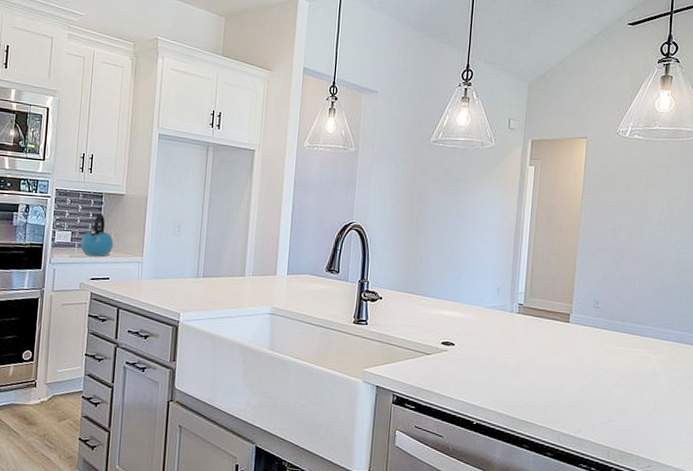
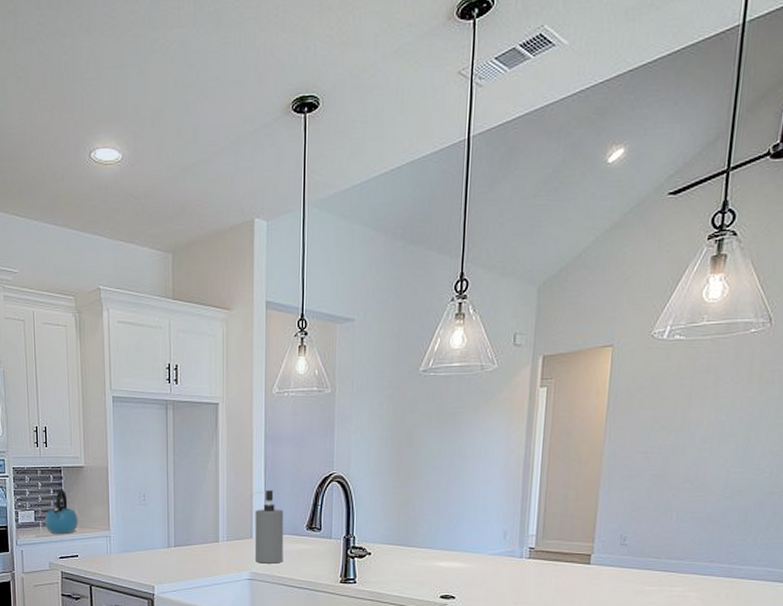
soap dispenser: none [277,232,307,301] -> present [250,490,284,564]

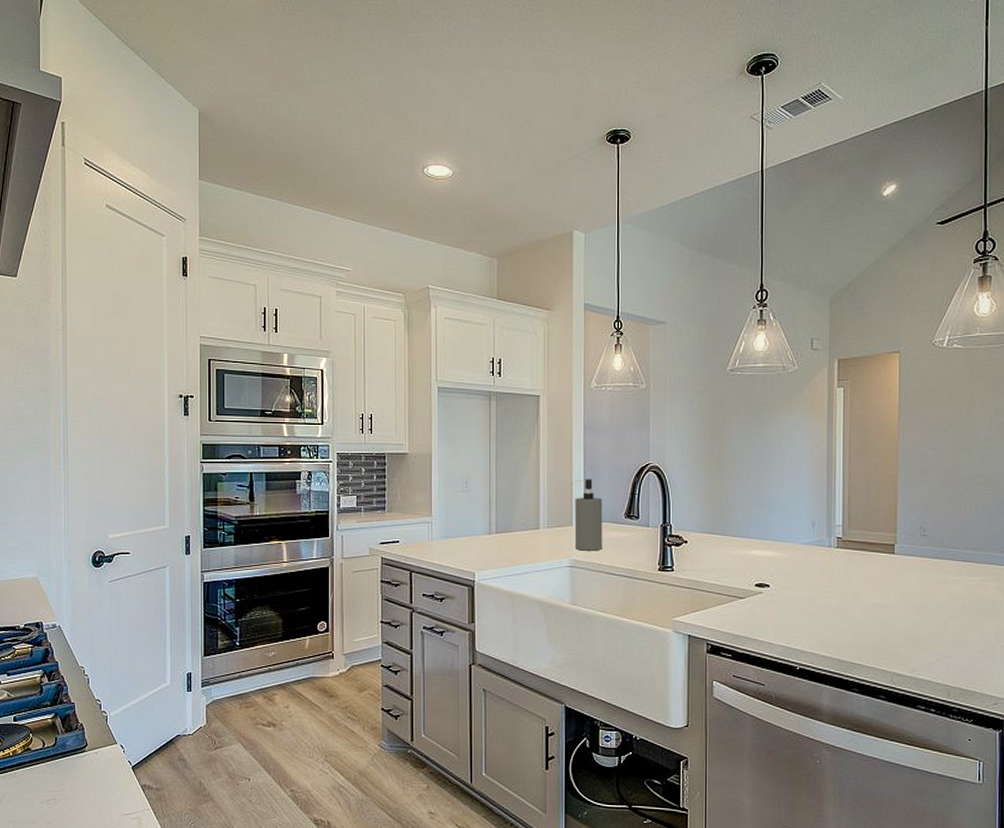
kettle: present [44,490,78,535] -> none [367,476,400,520]

